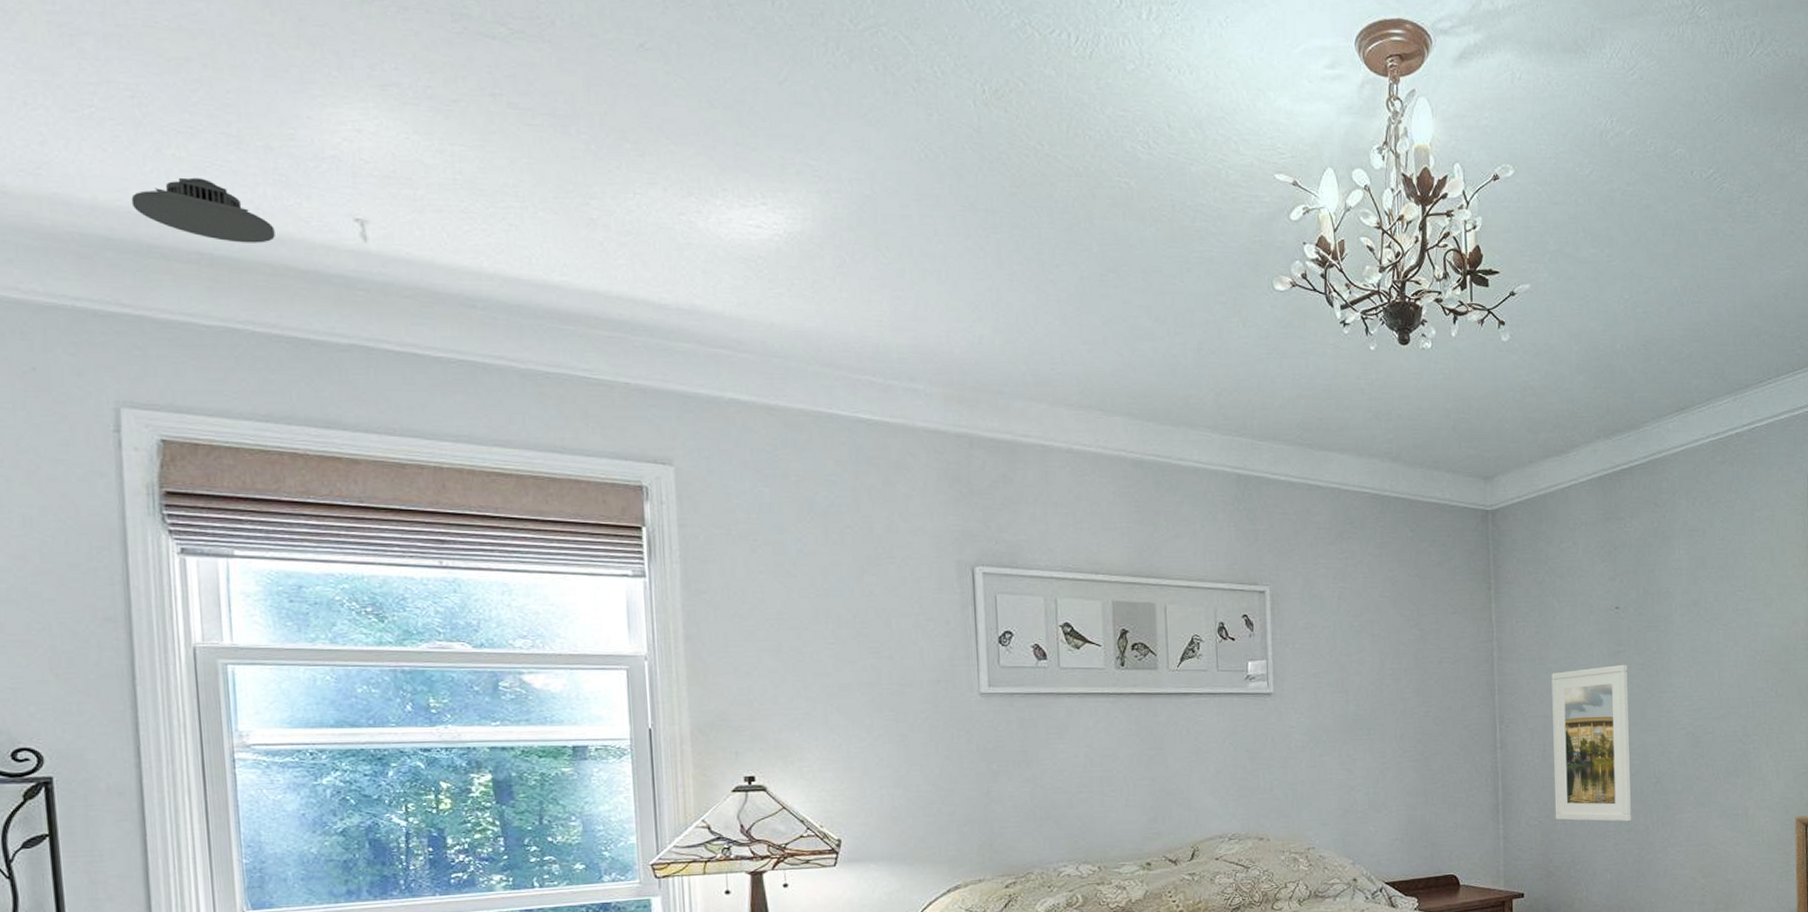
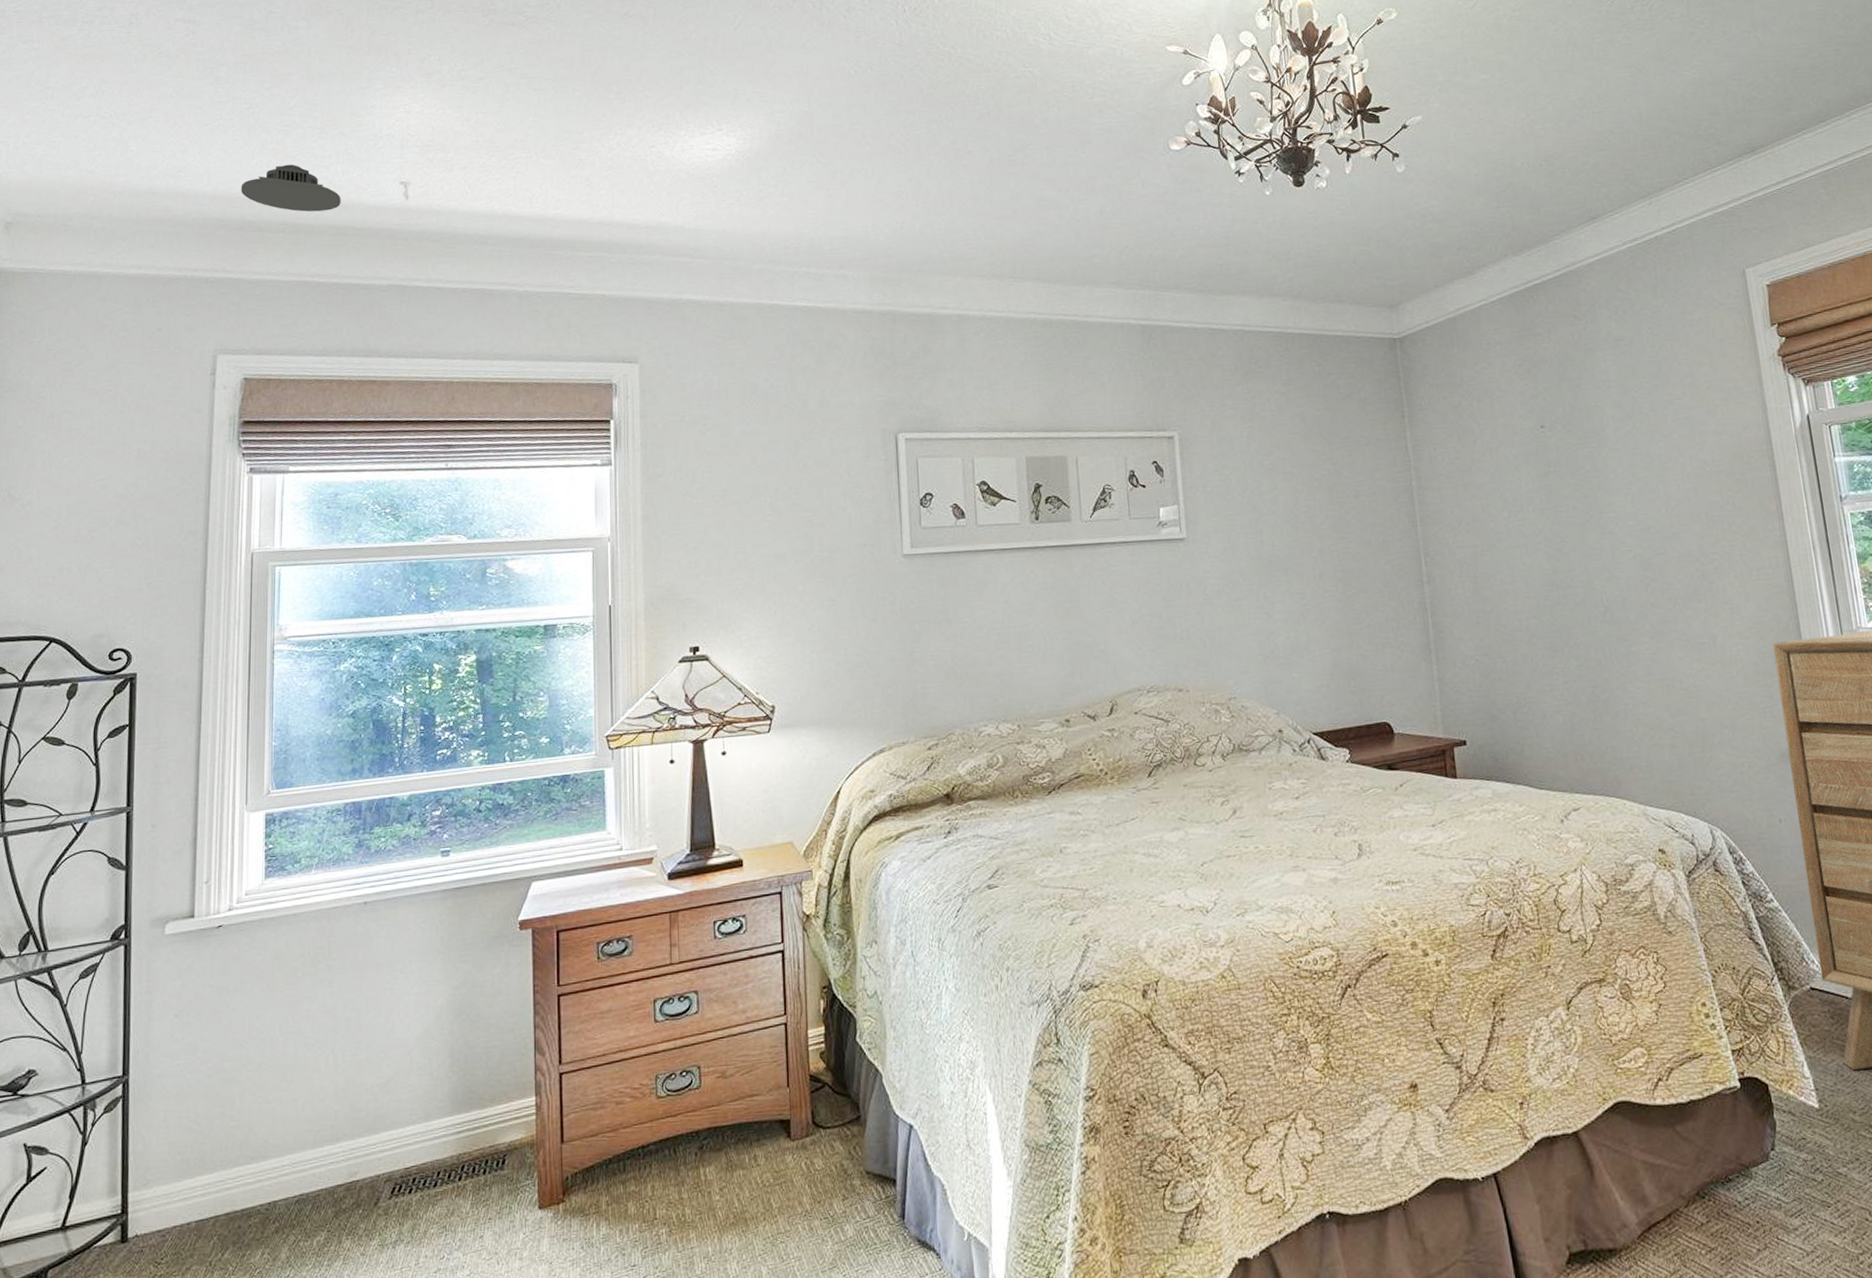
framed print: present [1551,664,1632,822] -> none [1476,485,1581,658]

